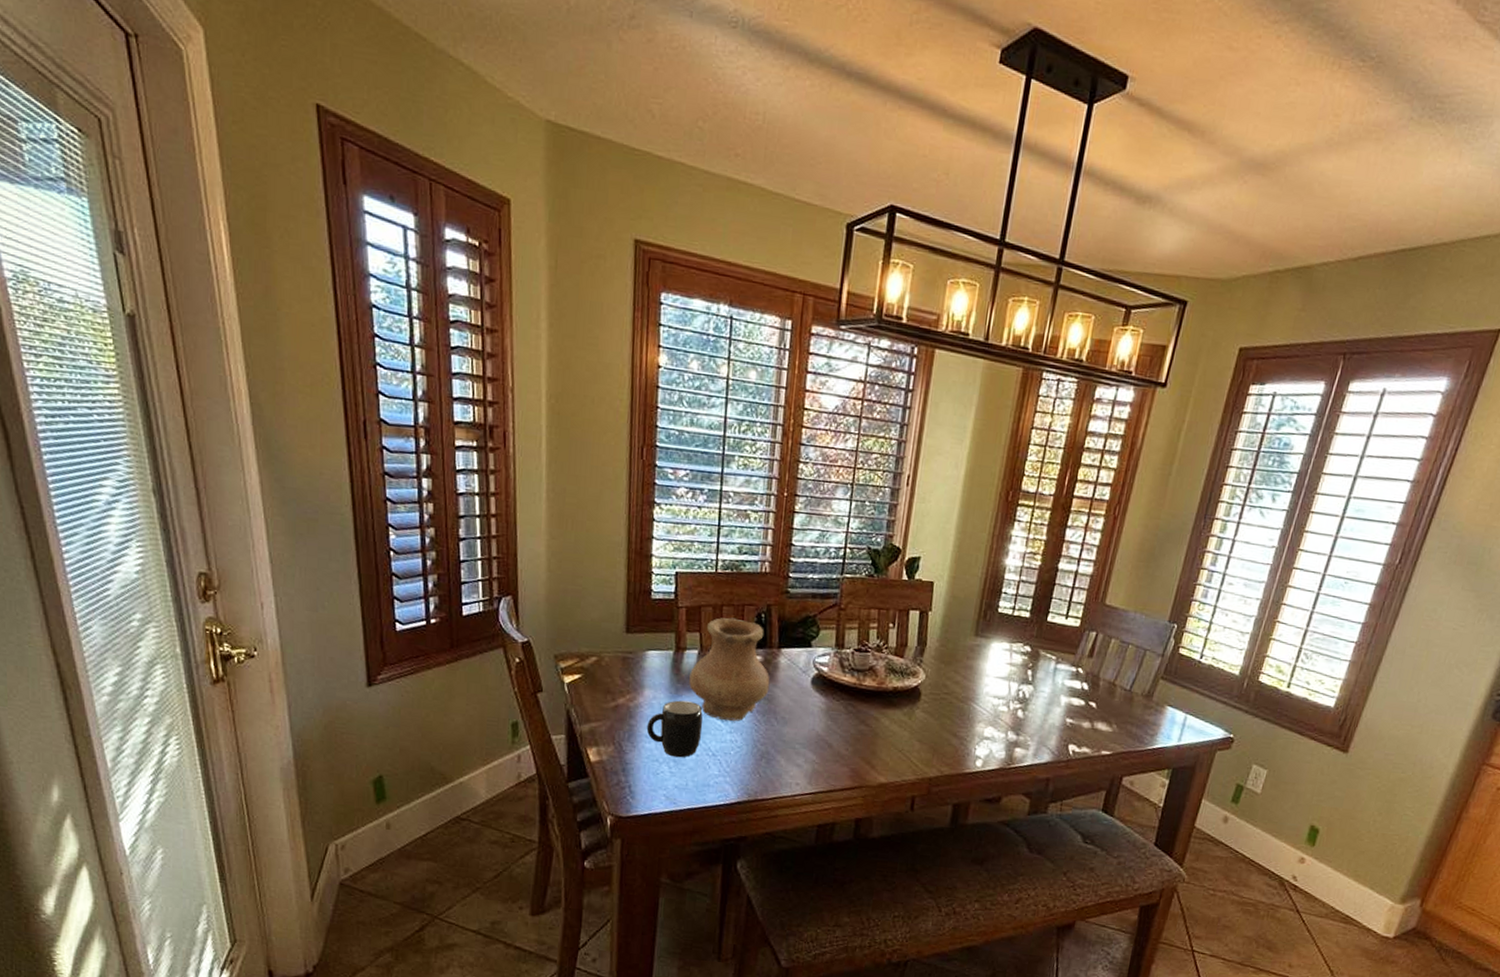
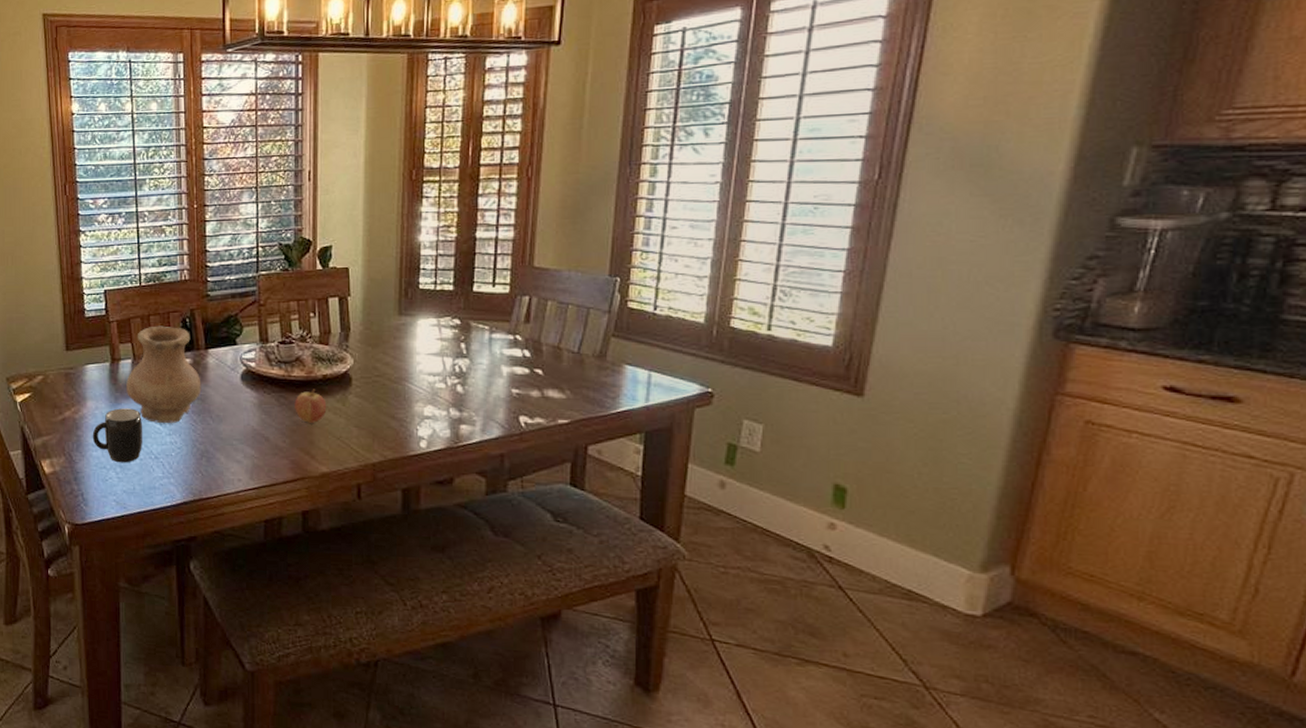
fruit: none [861,700,894,734] -> present [294,389,327,423]

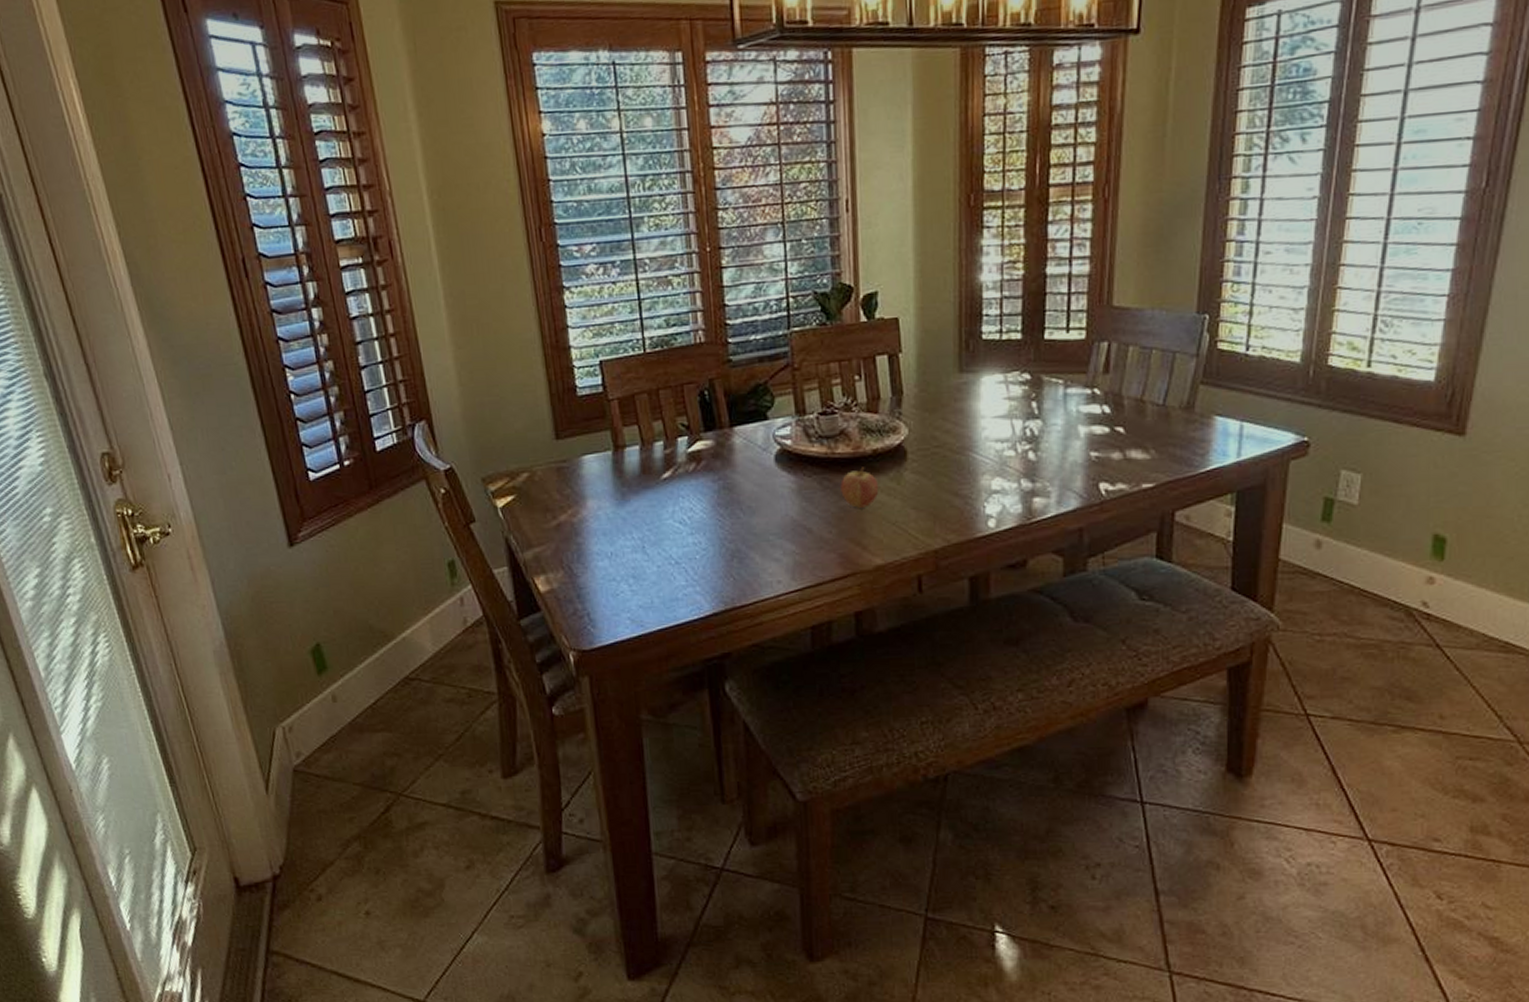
mug: present [92,408,142,463] -> none [596,505,659,573]
vase: present [126,326,202,424] -> none [634,401,728,522]

